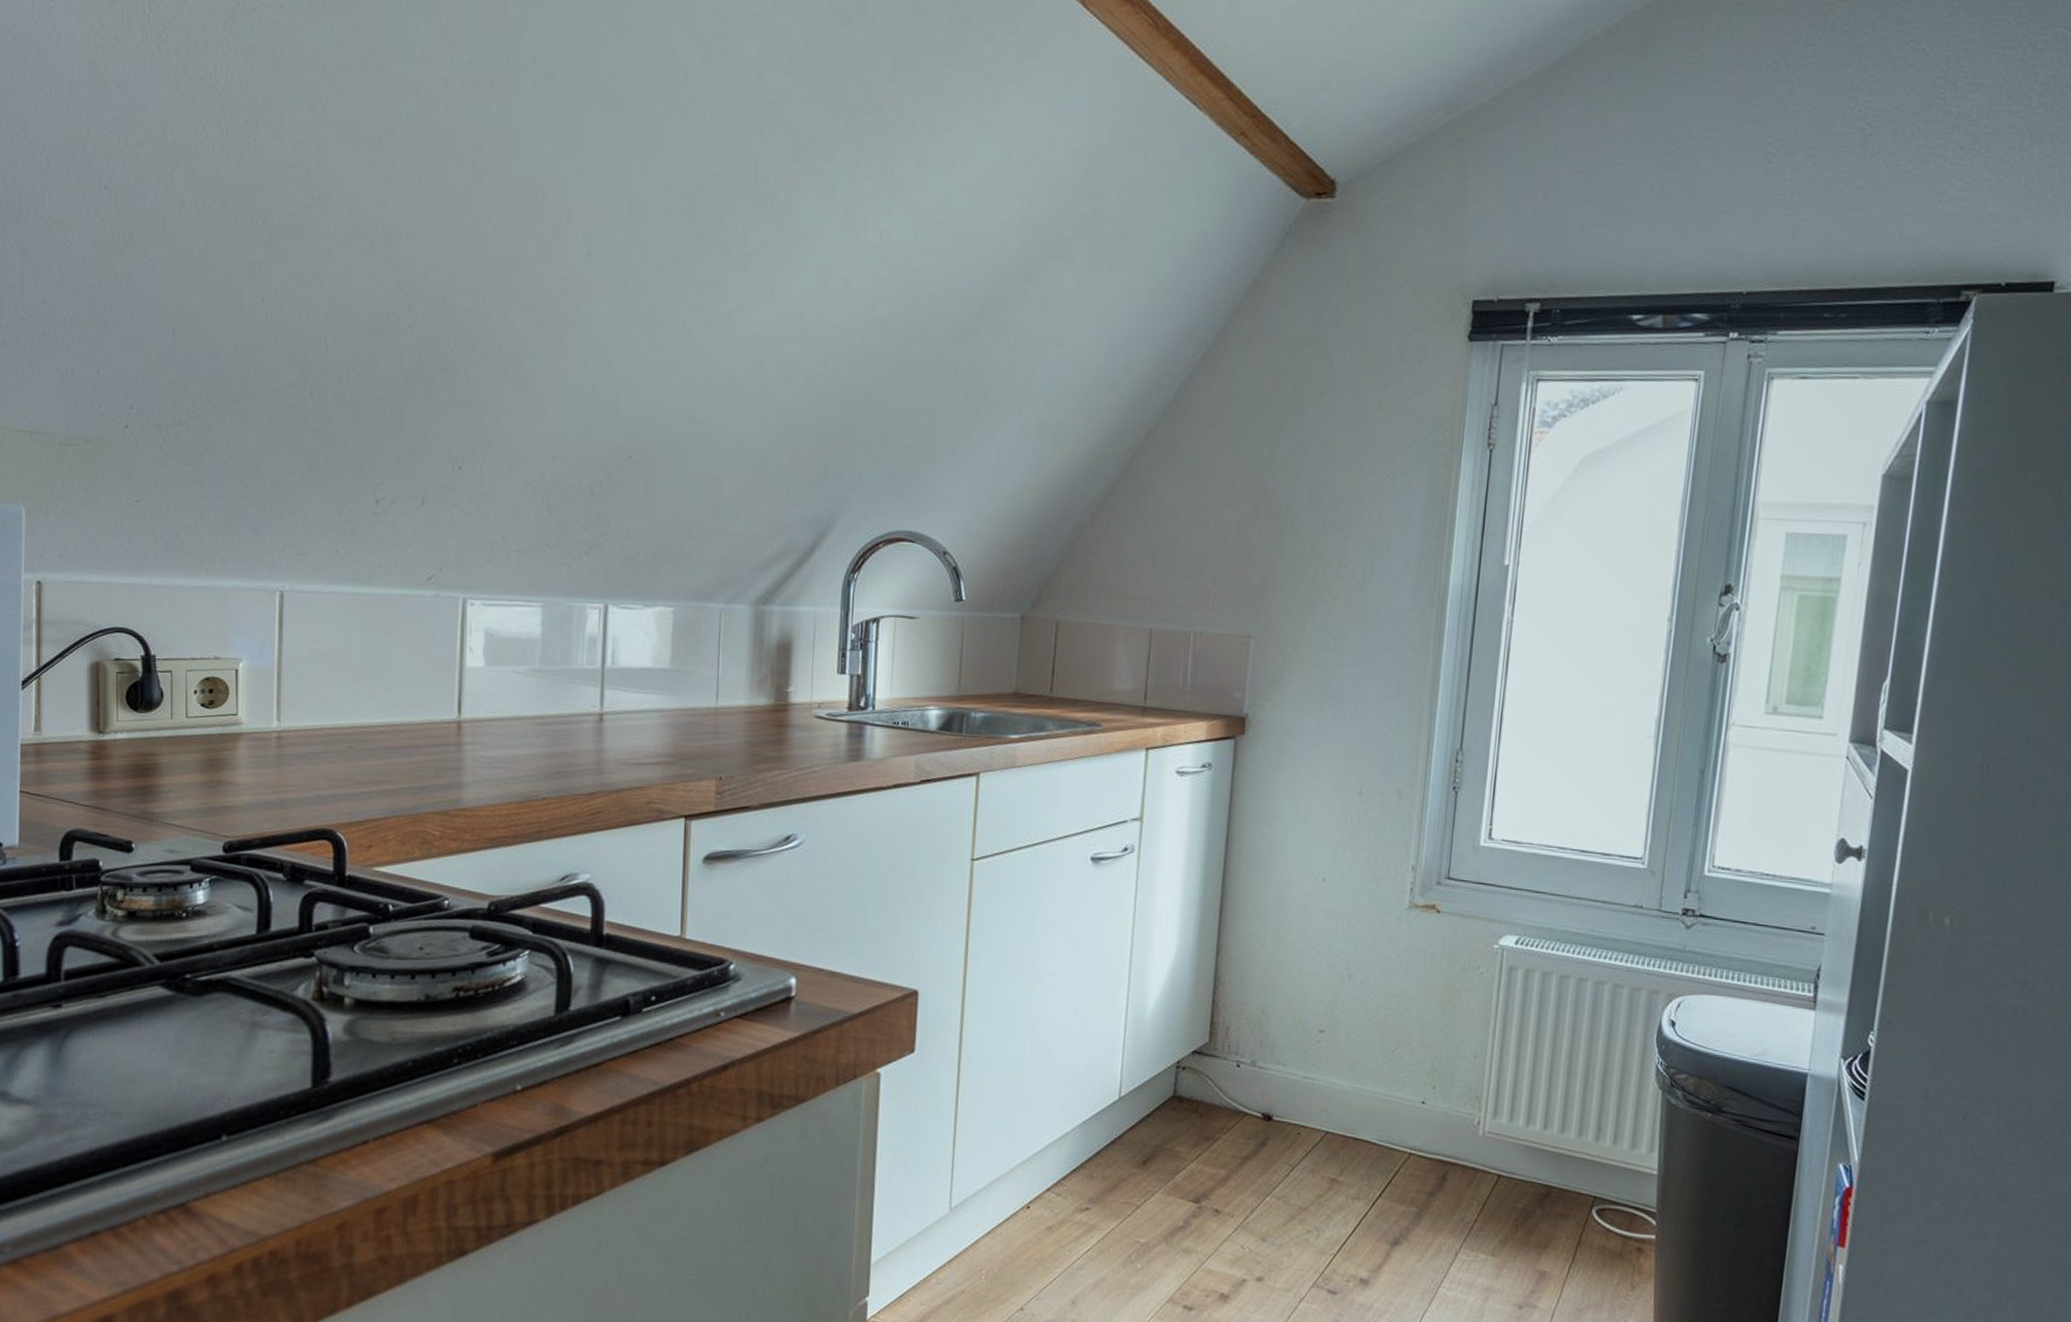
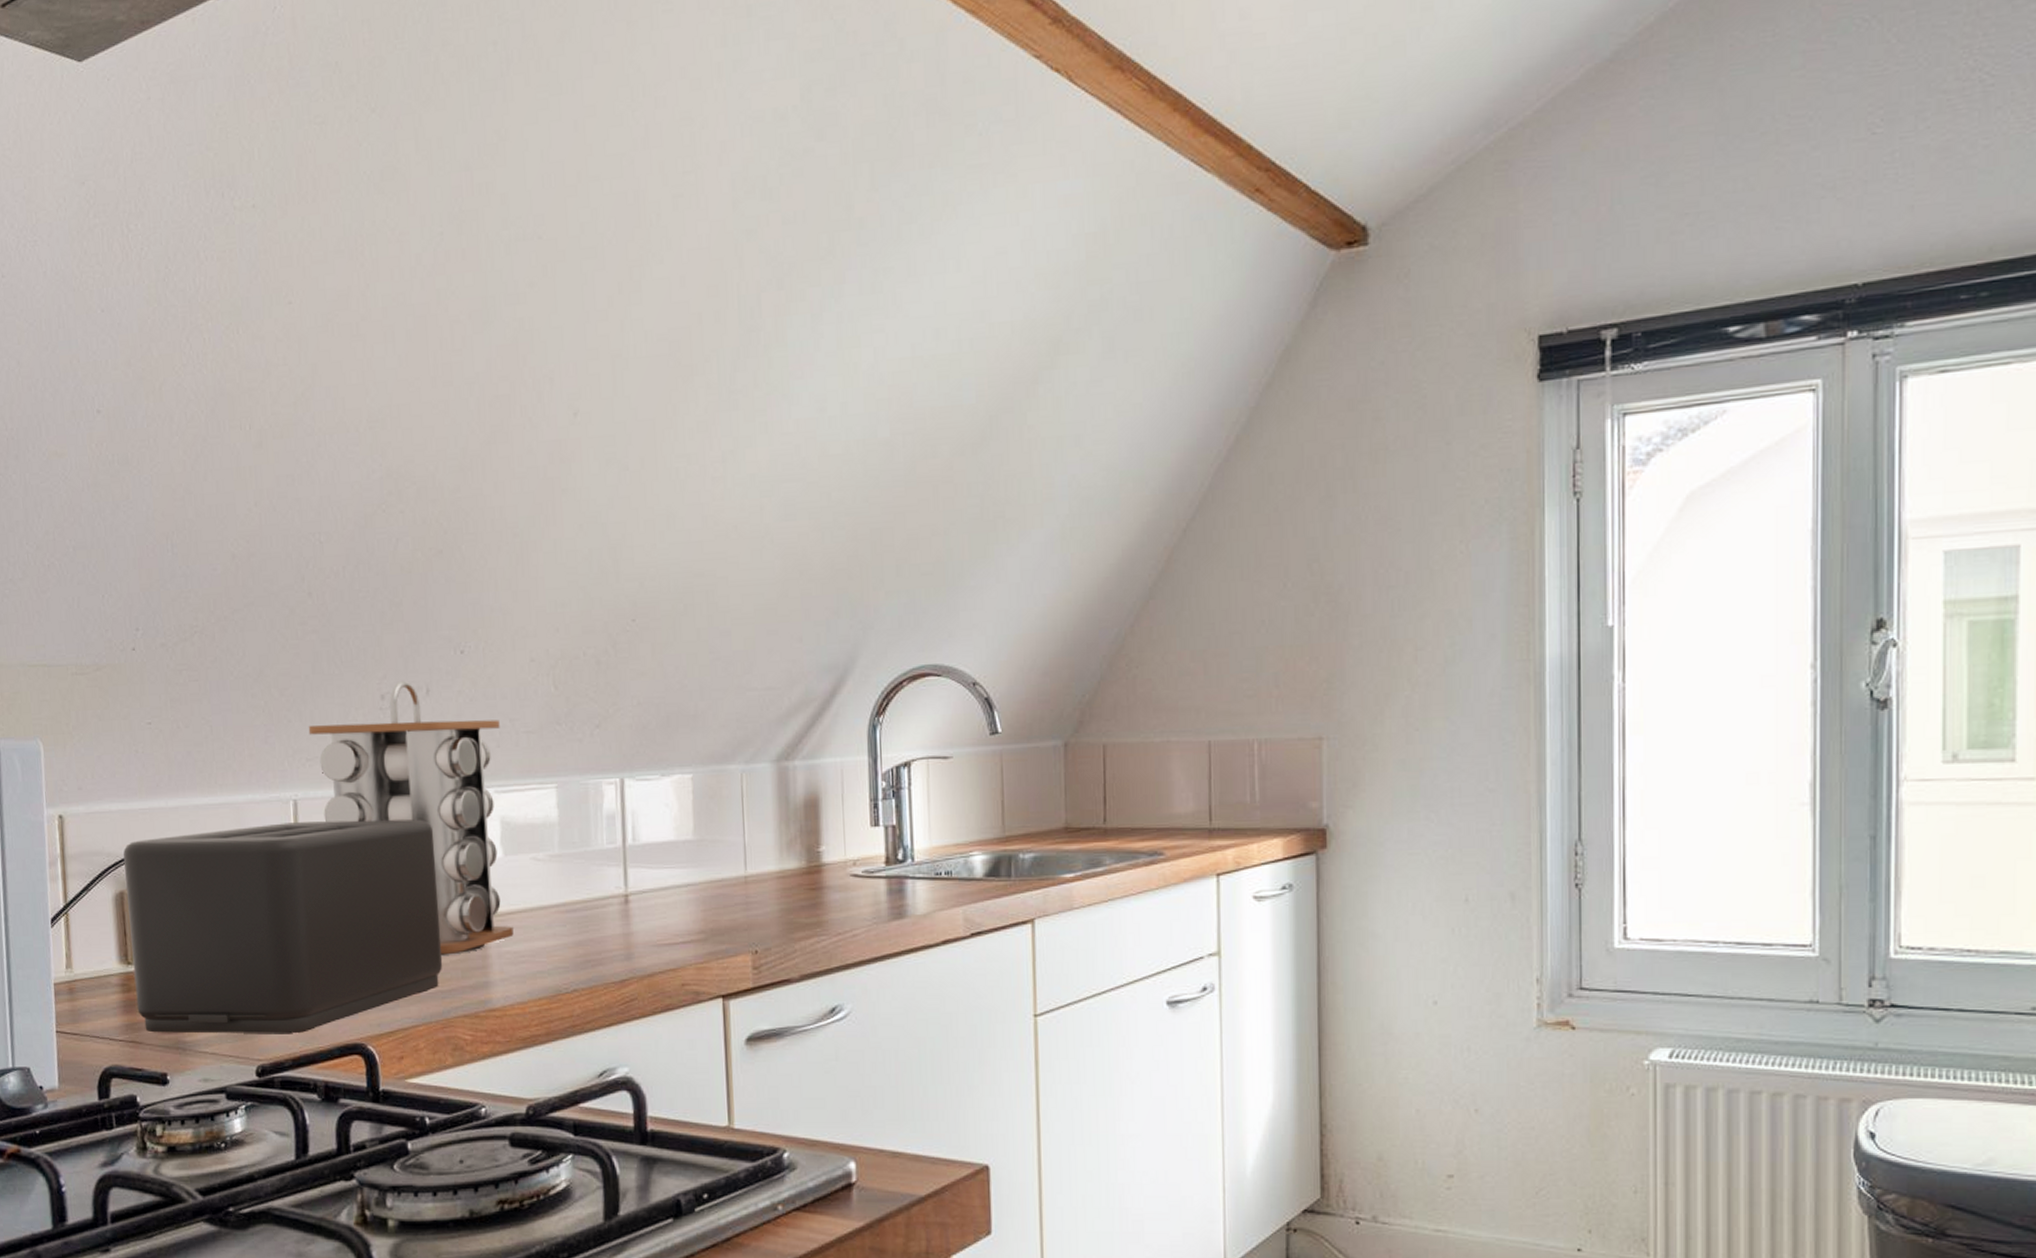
toaster: none [101,612,418,814] -> present [123,819,443,1034]
spice rack: none [300,488,491,754] -> present [308,680,514,955]

